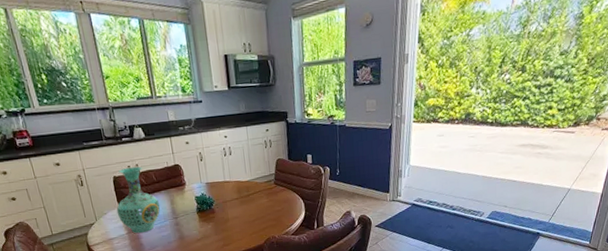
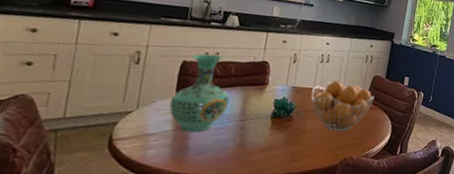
fruit basket: none [223,170,282,216] -> present [311,80,375,131]

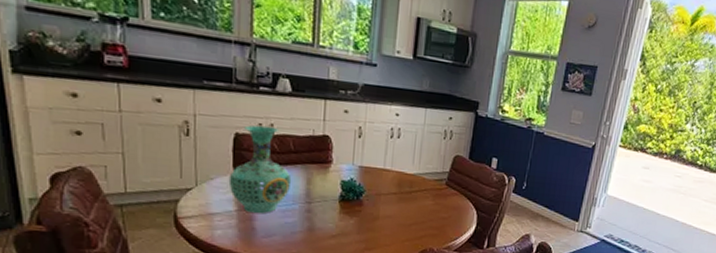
fruit basket: present [311,80,375,131] -> none [381,160,456,220]

